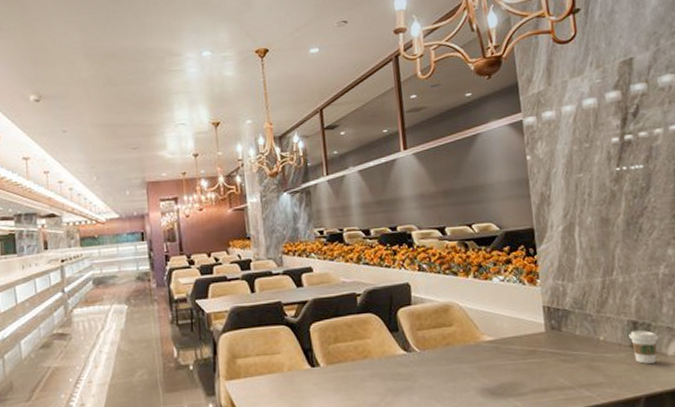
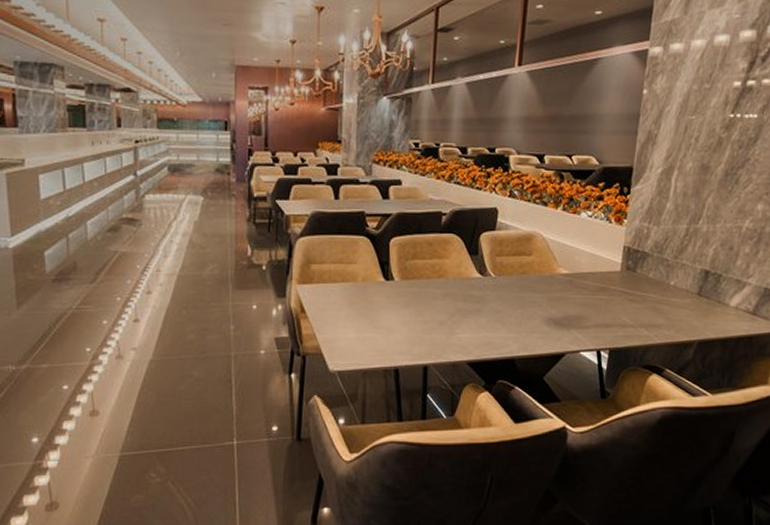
coffee cup: present [628,330,659,365] -> none [698,279,726,313]

